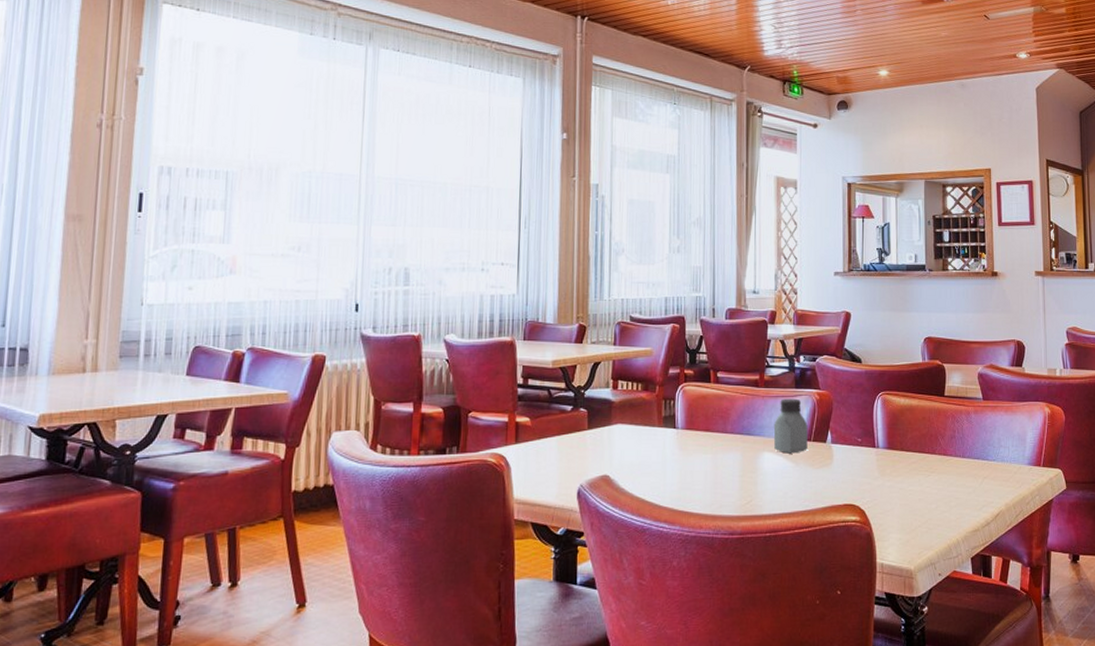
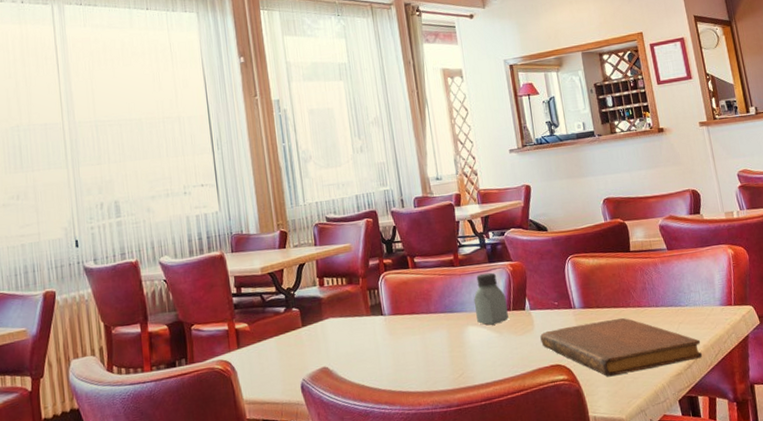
notebook: none [838,464,1003,524] -> present [540,317,703,377]

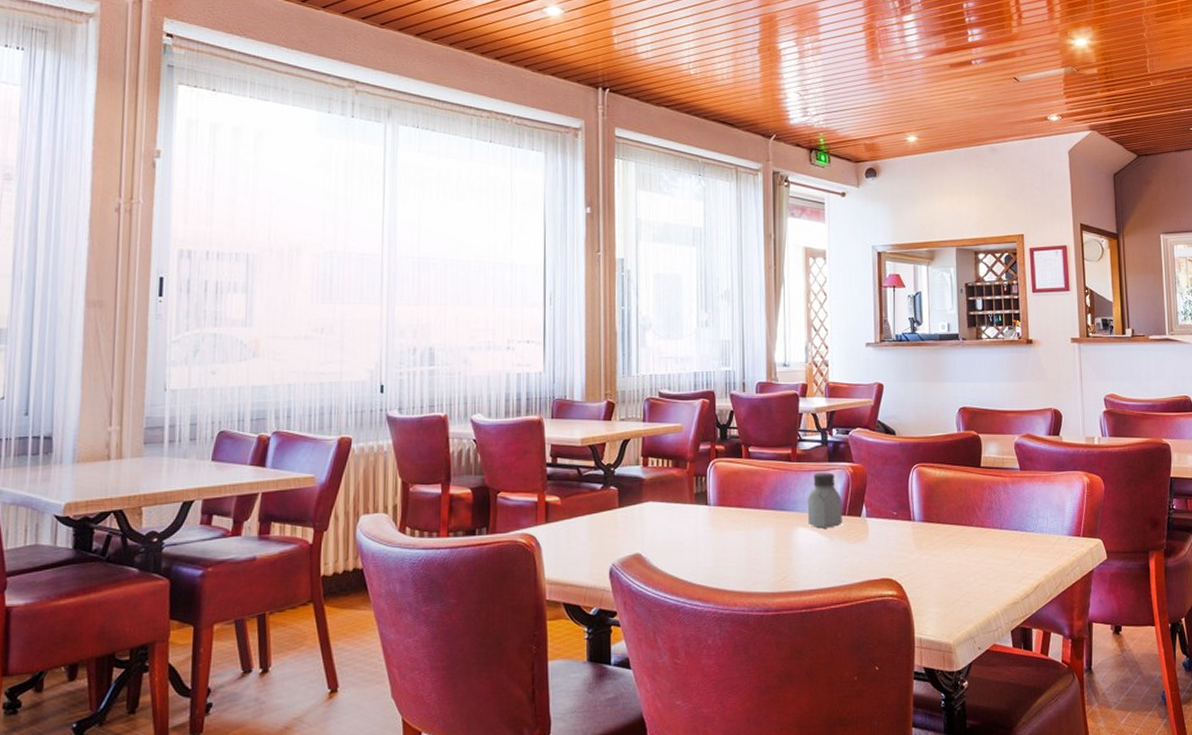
notebook: present [540,317,703,377] -> none [874,536,1043,598]

